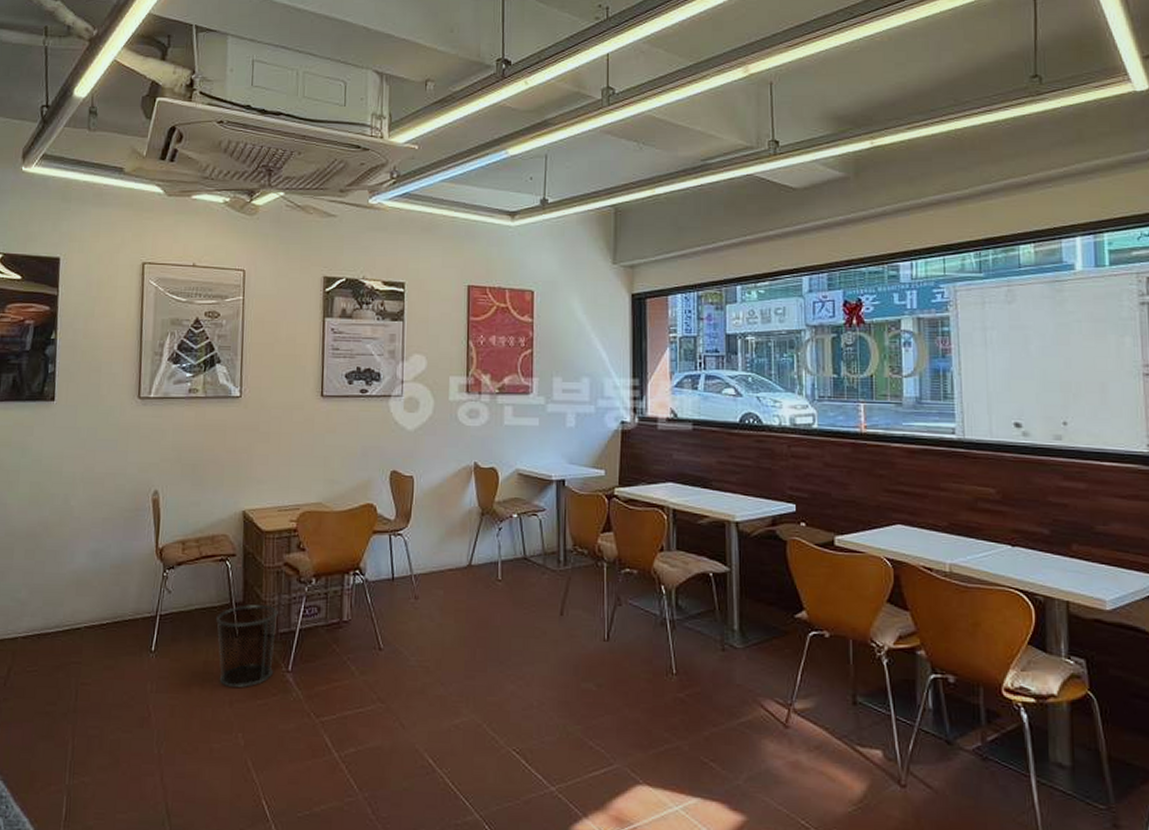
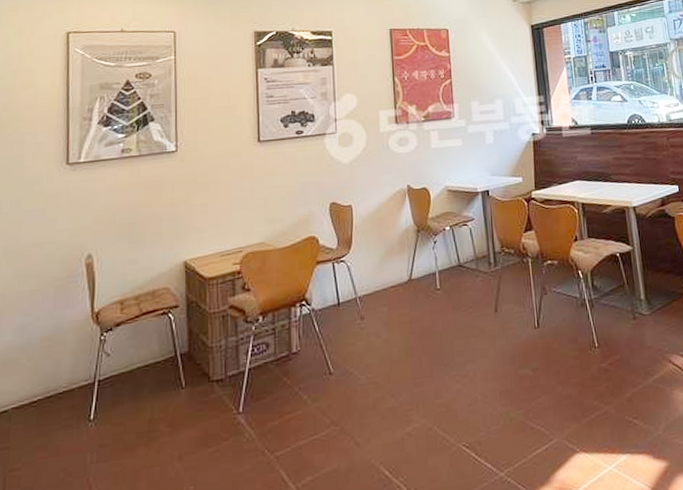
waste bin: present [216,604,278,688] -> none [161,350,226,441]

